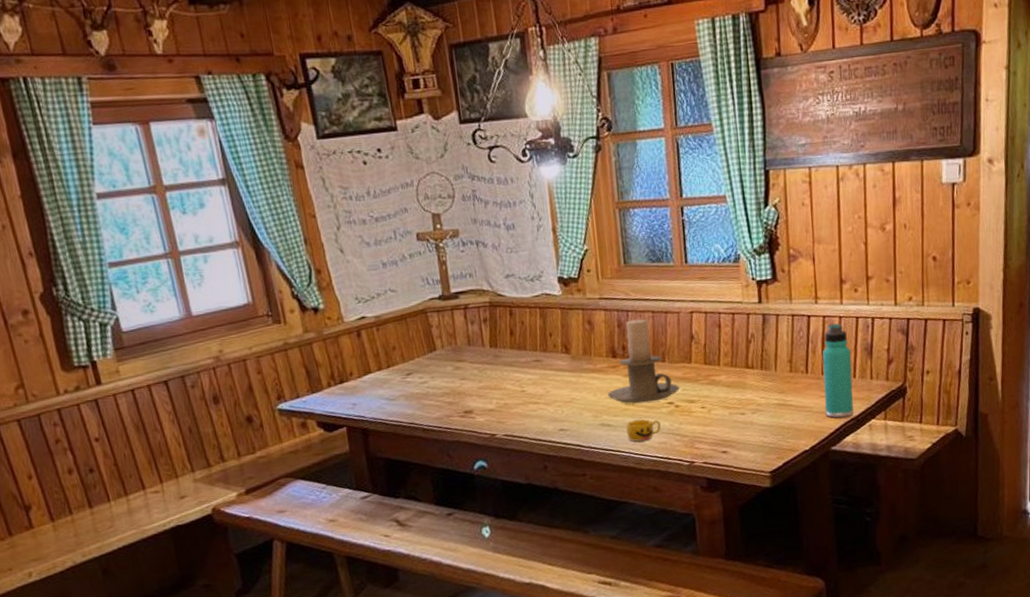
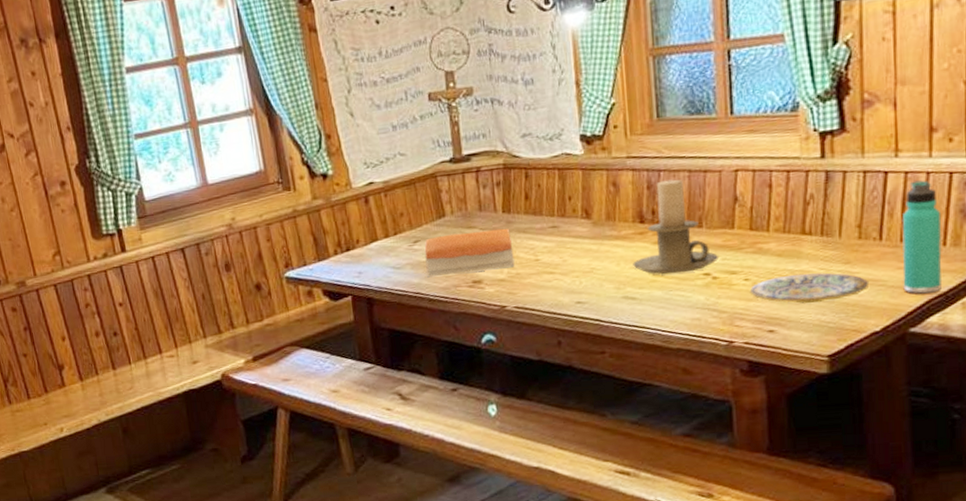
bread loaf: none [417,361,503,408] -> present [424,228,515,278]
cup: present [626,419,661,442] -> none [653,292,694,317]
plate: none [706,401,800,428] -> present [749,272,870,304]

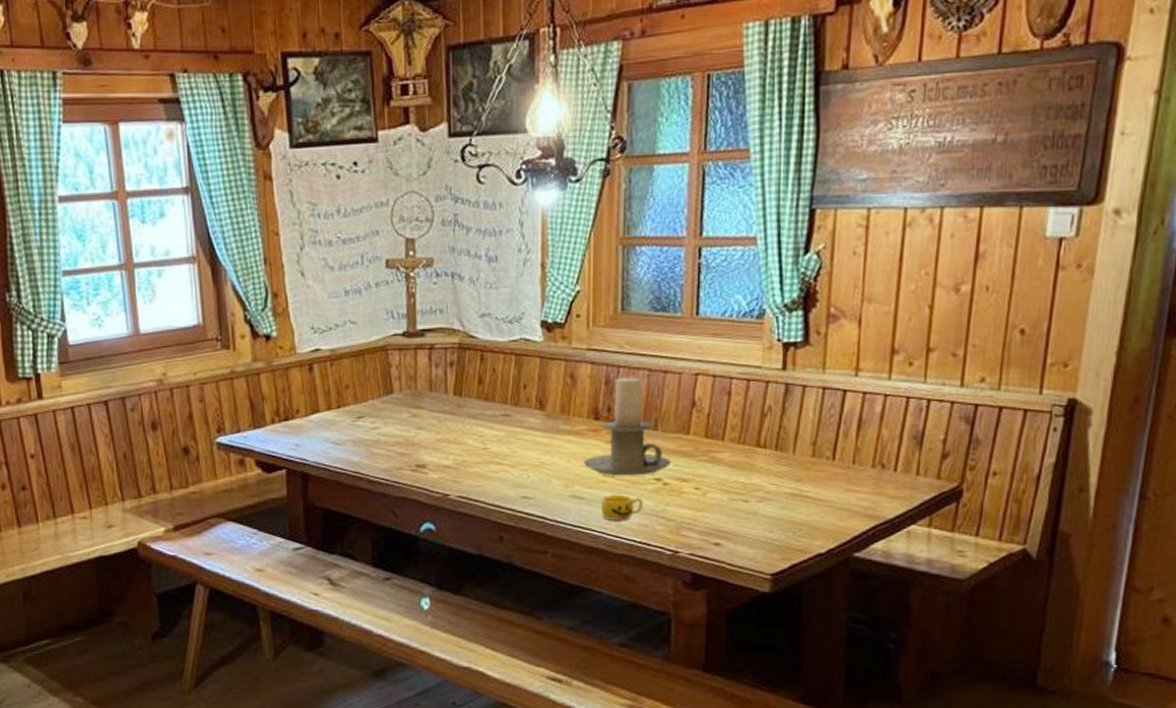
bread loaf: present [424,228,515,278] -> none [368,412,462,457]
cup: none [653,292,694,317] -> present [601,495,643,520]
plate: present [749,272,870,304] -> none [699,487,819,518]
thermos bottle: present [902,180,942,294] -> none [851,402,895,519]

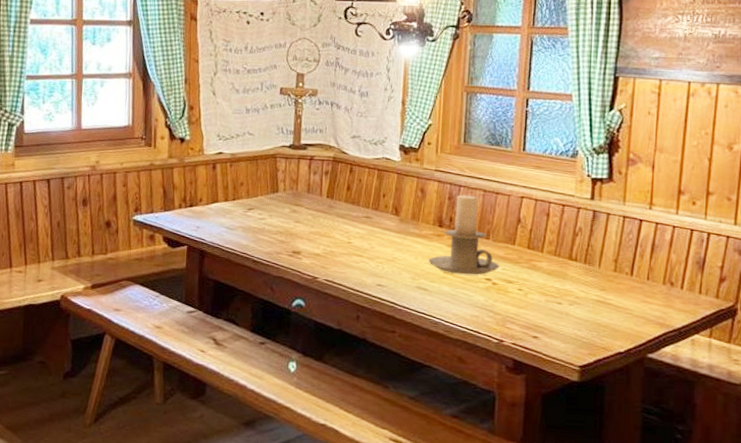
cup: present [601,495,643,520] -> none [441,289,475,311]

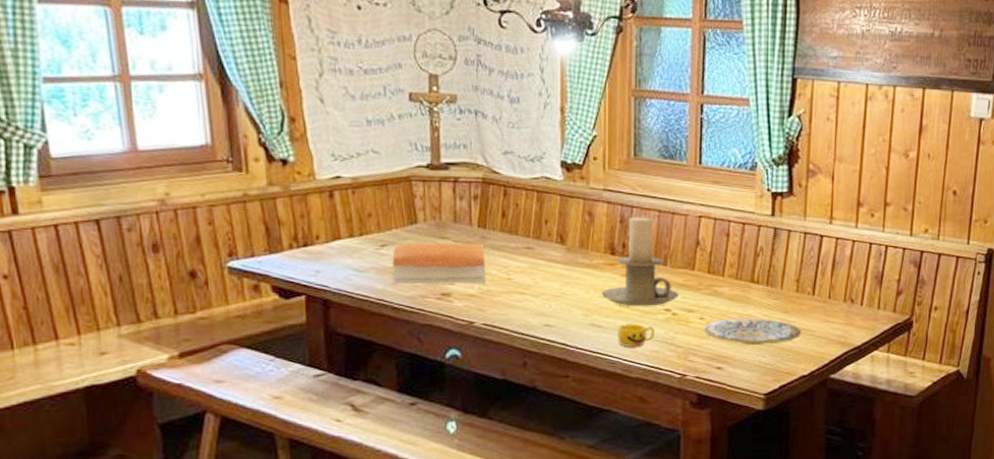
bread loaf: none [255,207,331,246] -> present [392,242,486,285]
cup: none [441,289,475,311] -> present [618,324,655,347]
plate: none [521,292,619,319] -> present [703,318,802,345]

